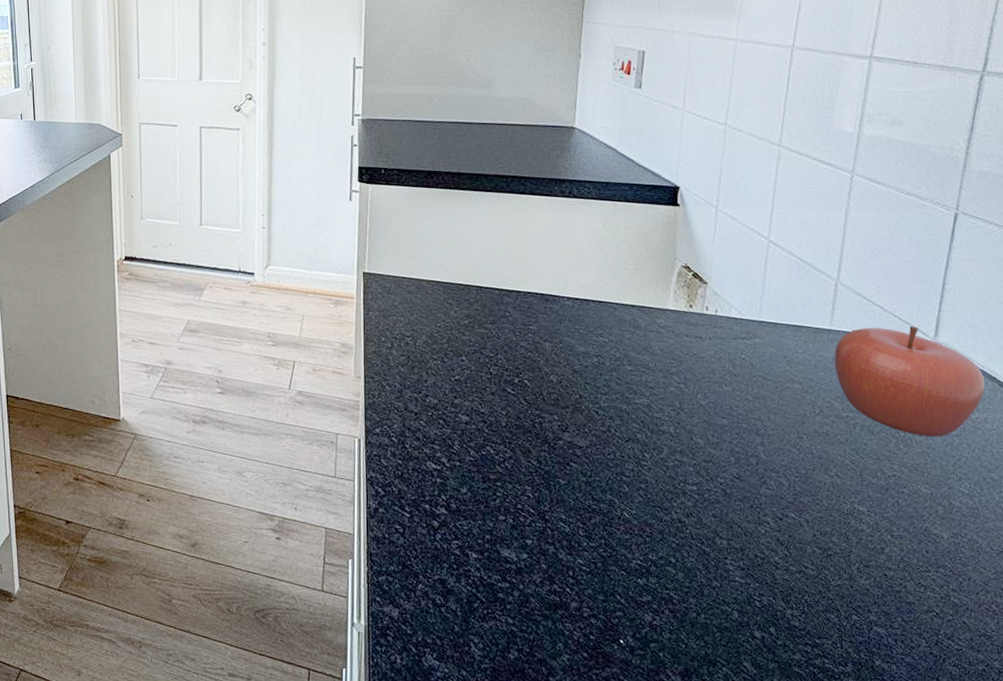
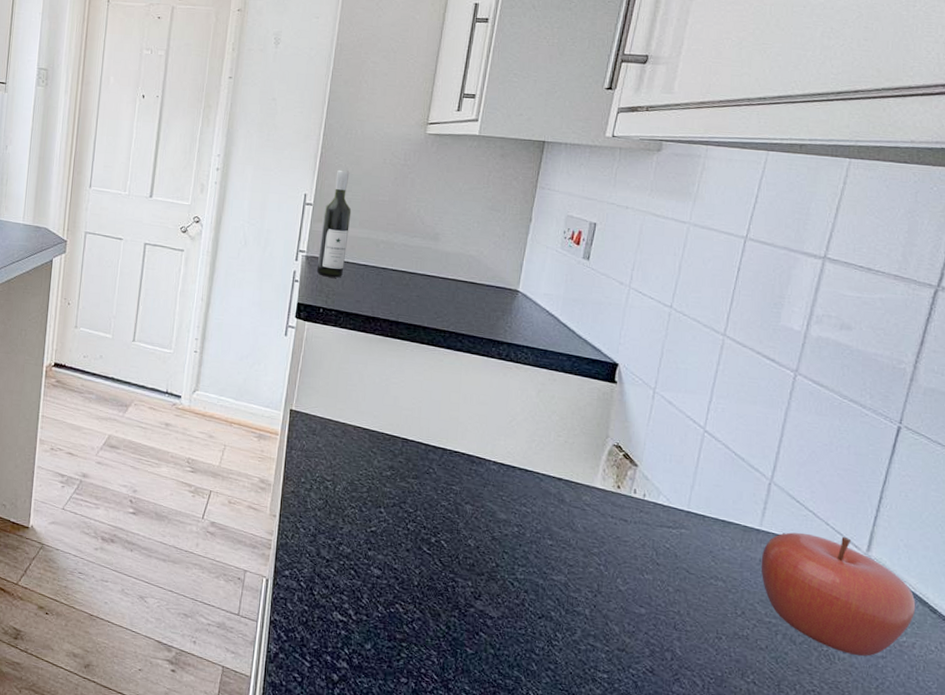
bottle: none [373,29,402,138] -> present [316,169,352,278]

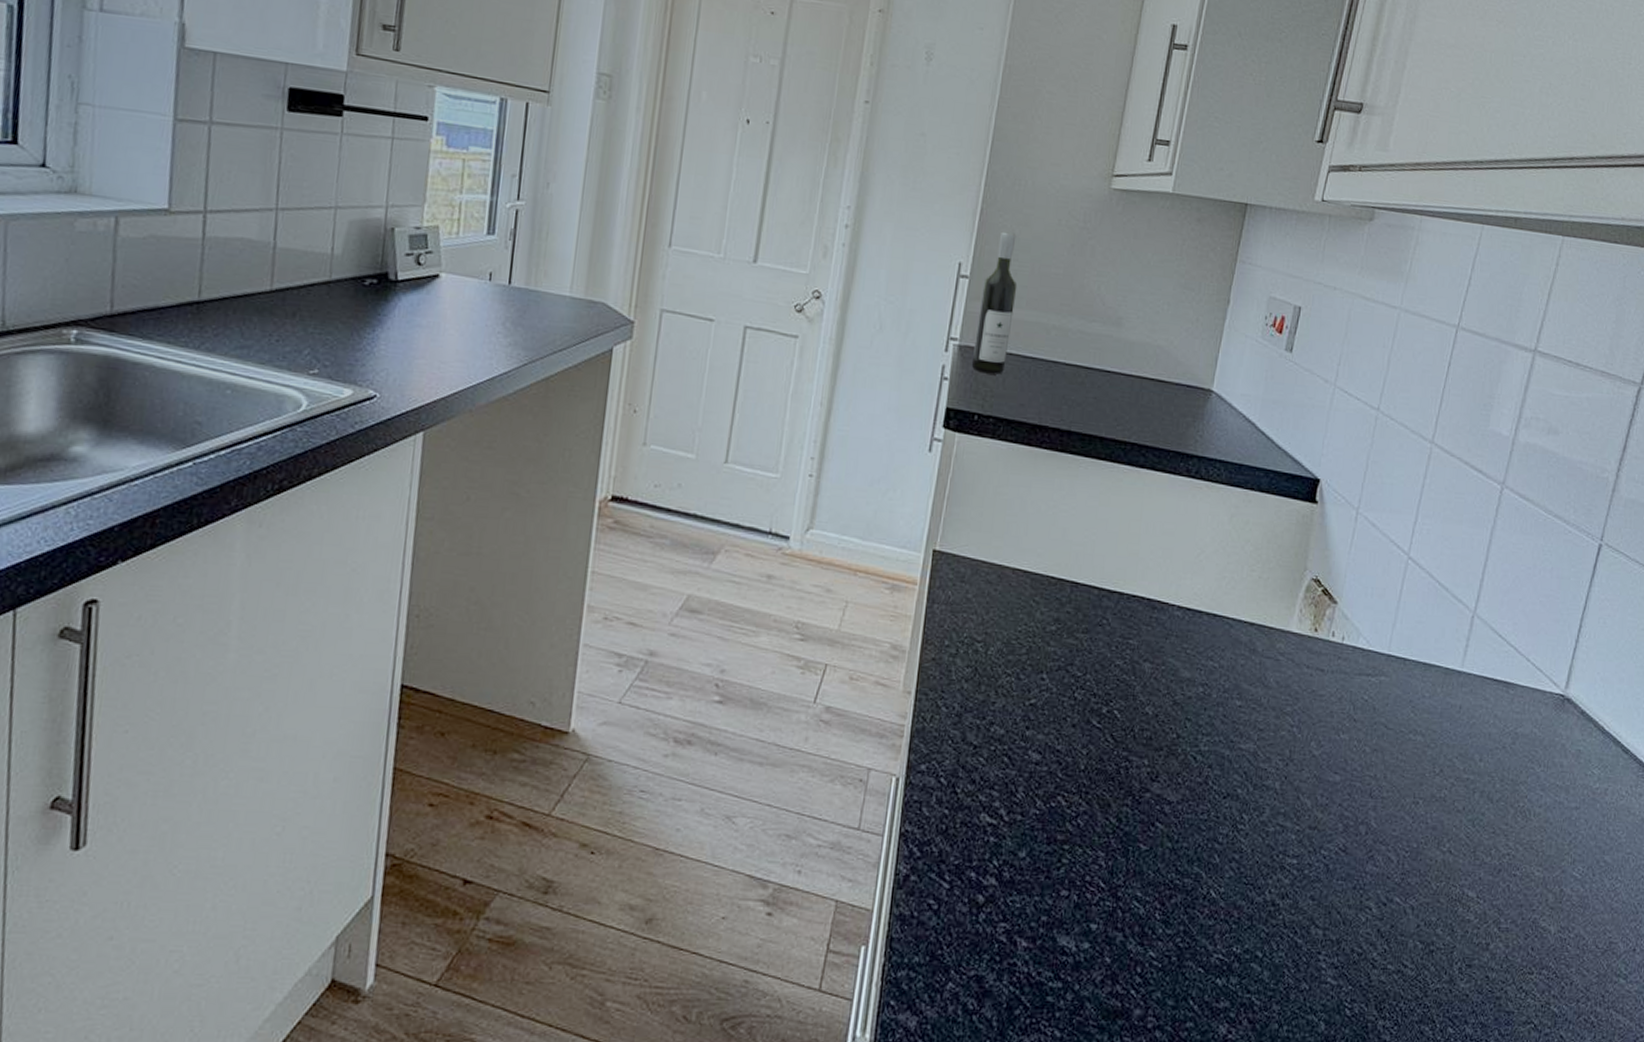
fruit: present [761,532,916,657] -> none [1461,671,1610,809]

